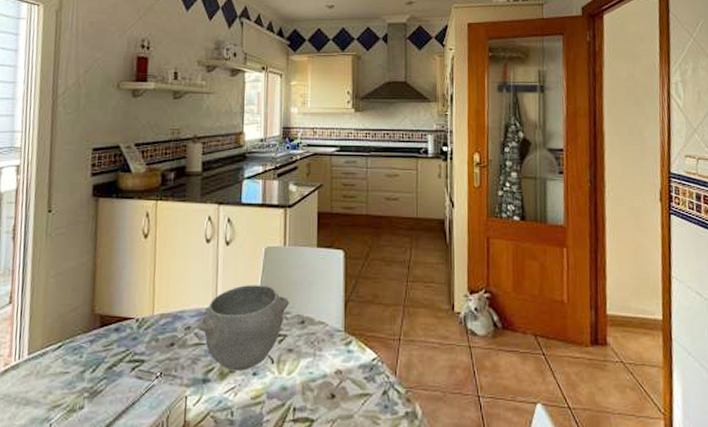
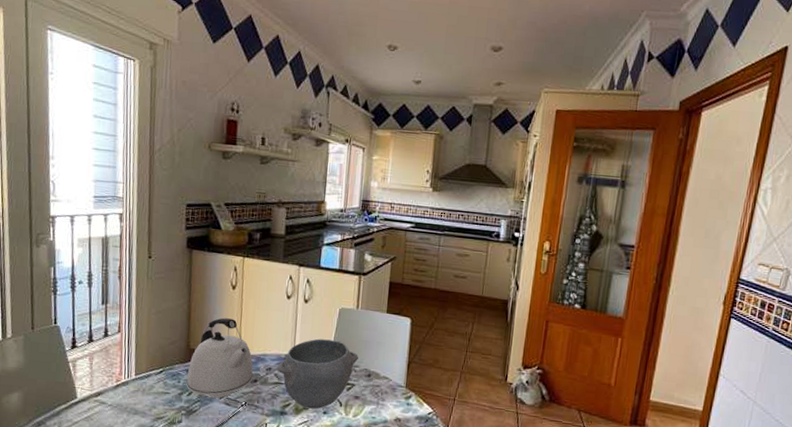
kettle: none [89,273,170,373] -> present [186,318,254,399]

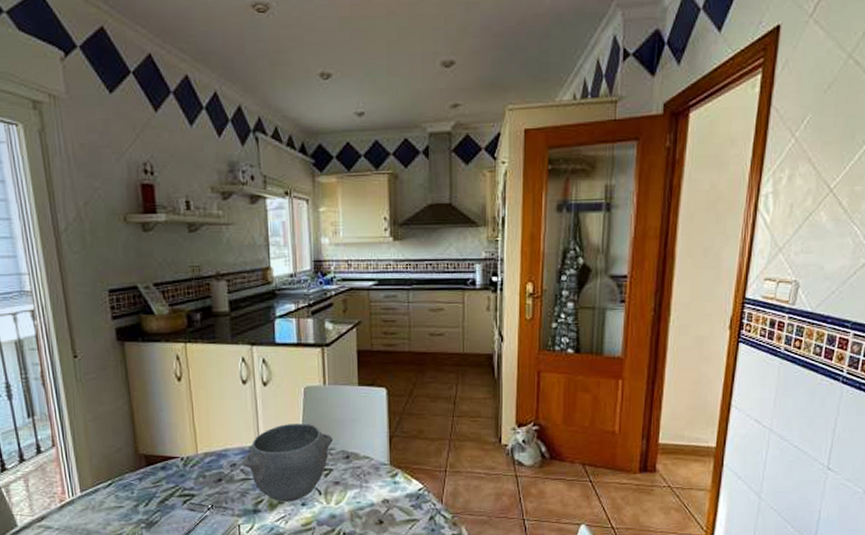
kettle: present [186,318,254,399] -> none [140,414,217,506]

